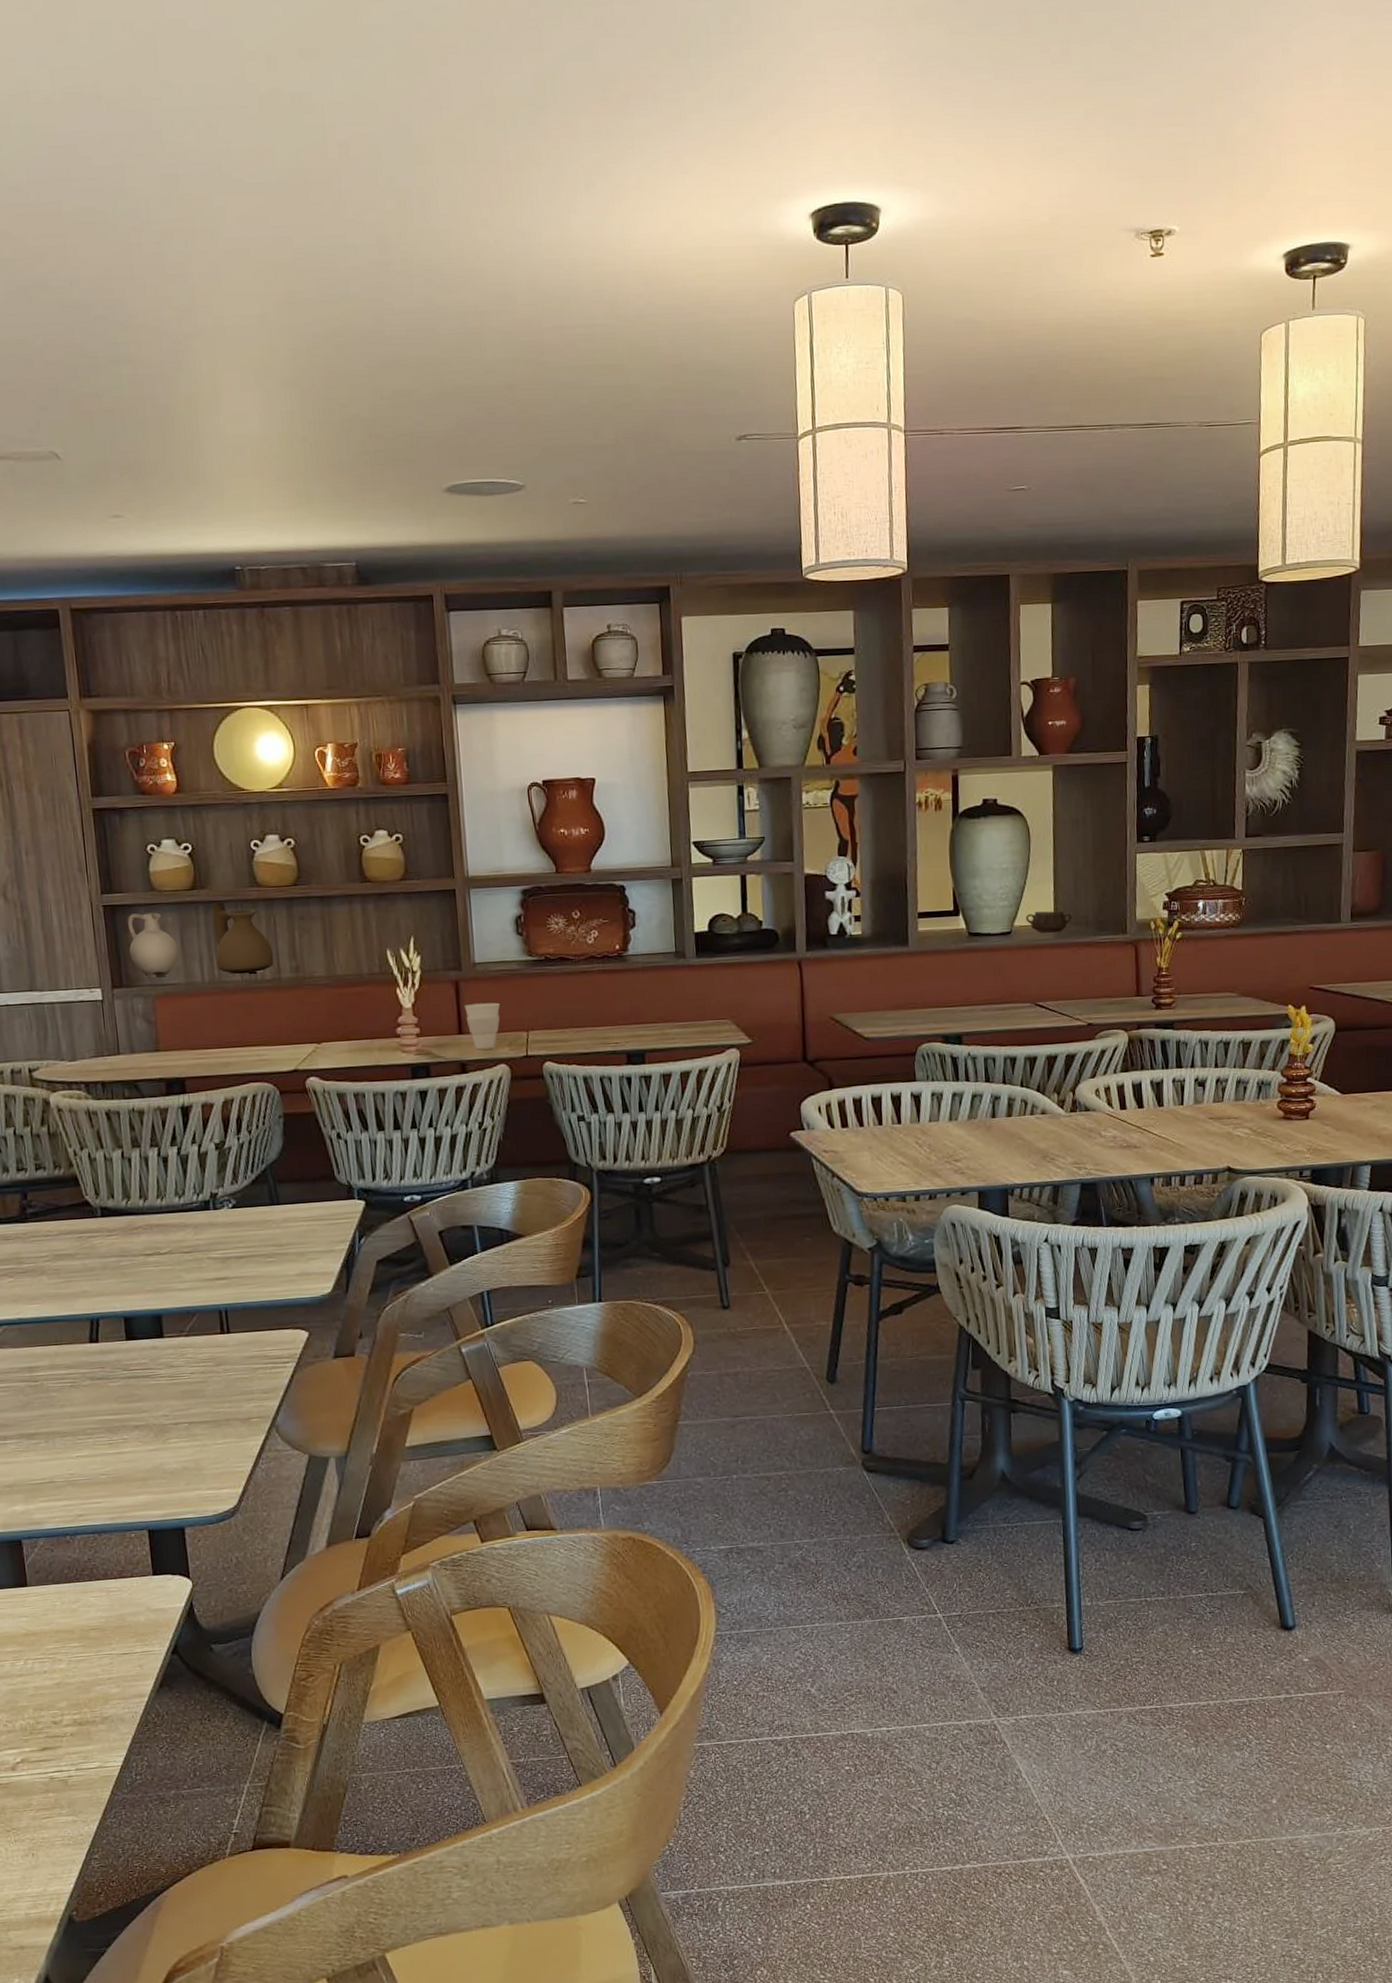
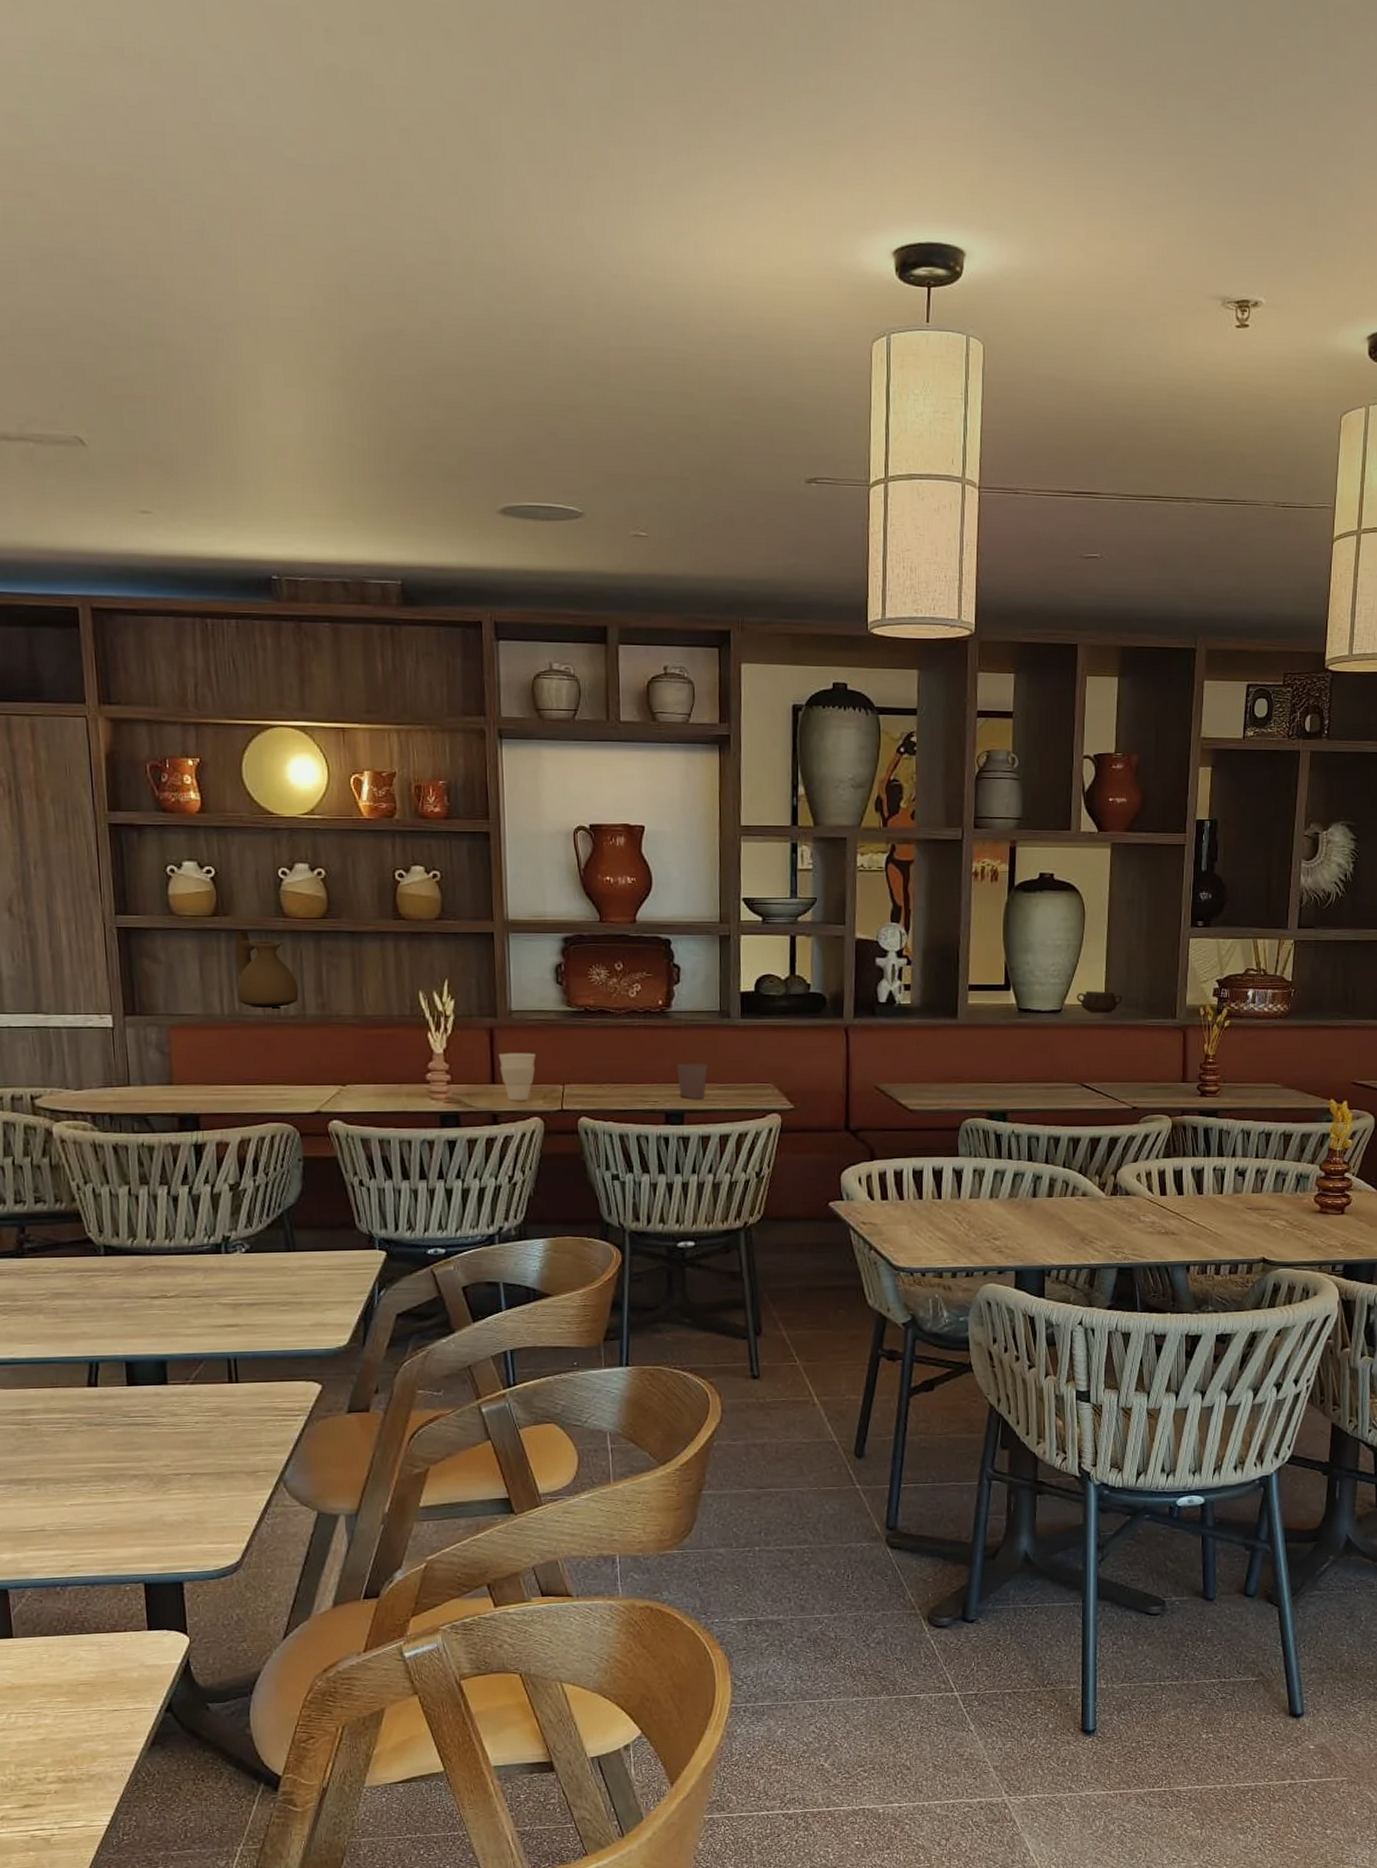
ceramic pitcher: present [127,912,179,978] -> none [142,938,197,1007]
dixie cup: none [636,1004,666,1040] -> present [677,1063,707,1099]

